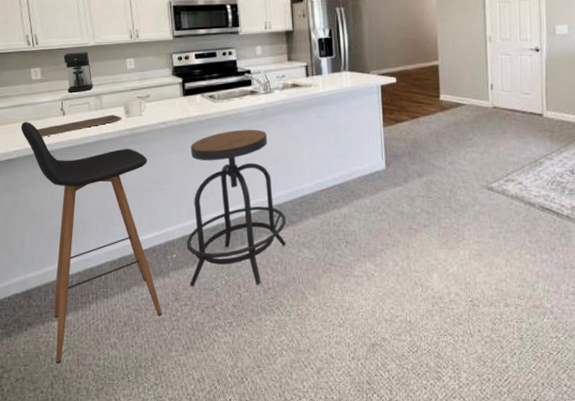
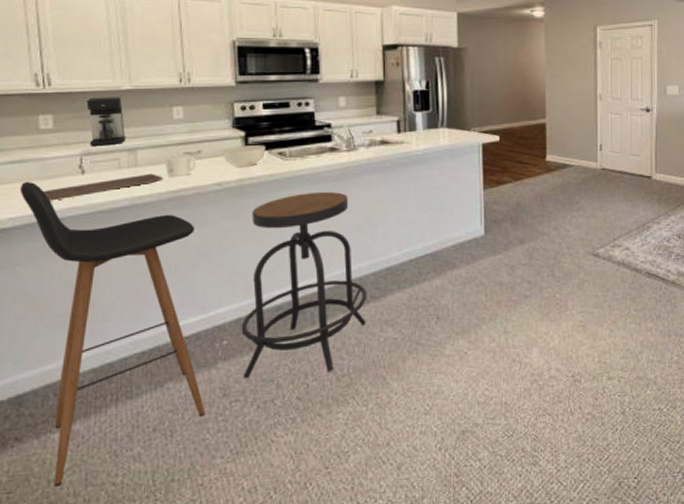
bowl: none [165,90,199,110] -> present [222,145,266,168]

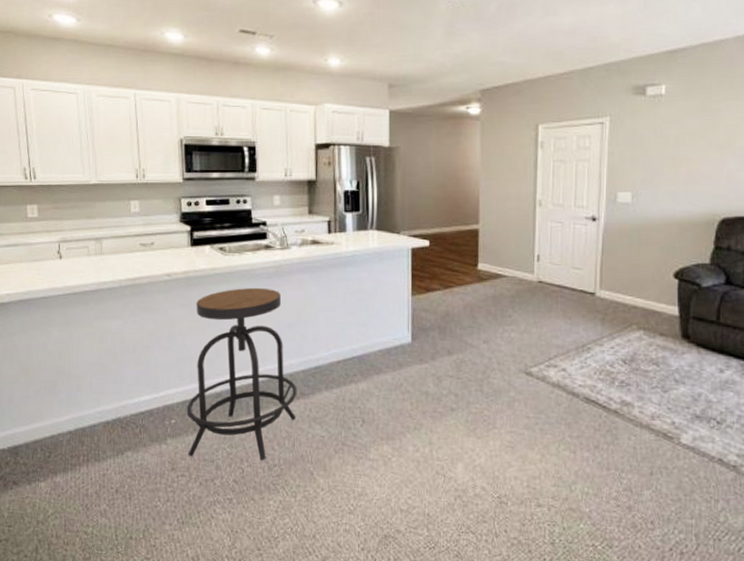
bar stool: present [19,181,205,487] -> none [14,262,157,528]
cutting board: present [43,173,163,201] -> none [31,261,123,281]
coffee maker: present [86,97,126,146] -> none [63,190,94,235]
mug: present [165,153,196,177] -> none [124,245,150,266]
bowl: present [222,145,266,168] -> none [171,239,208,261]

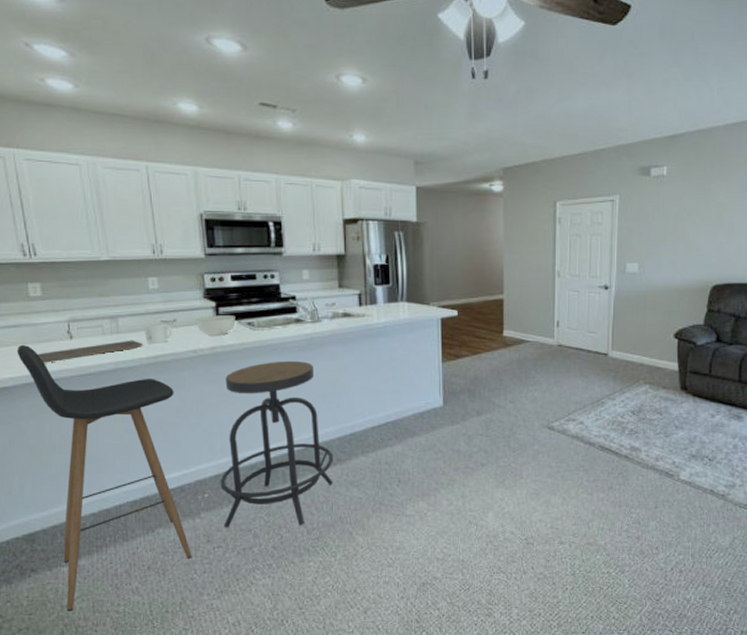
bar stool: none [14,262,157,528] -> present [16,344,192,612]
cutting board: none [31,261,123,281] -> present [38,340,143,363]
mug: none [124,245,150,266] -> present [143,322,172,344]
bowl: none [171,239,208,261] -> present [195,315,236,337]

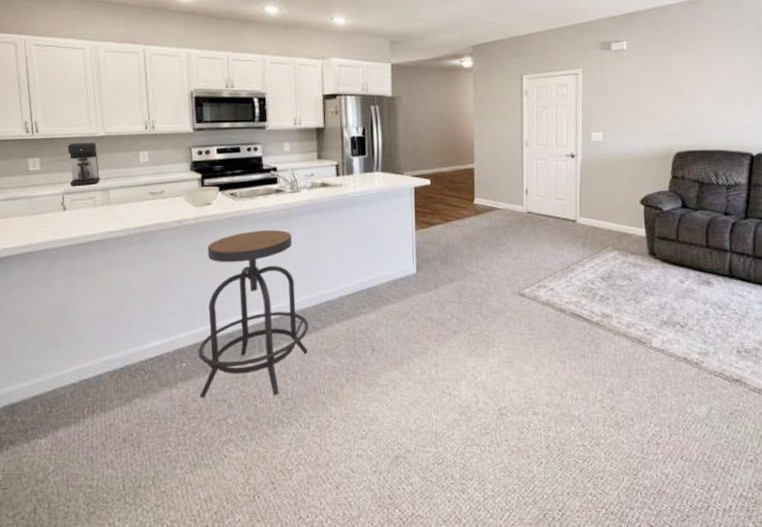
bar stool: present [16,344,192,612] -> none [13,216,167,486]
cutting board: present [38,340,143,363] -> none [32,211,131,234]
coffee maker: none [69,267,108,313] -> present [67,142,100,186]
mug: present [143,322,172,344] -> none [133,193,160,214]

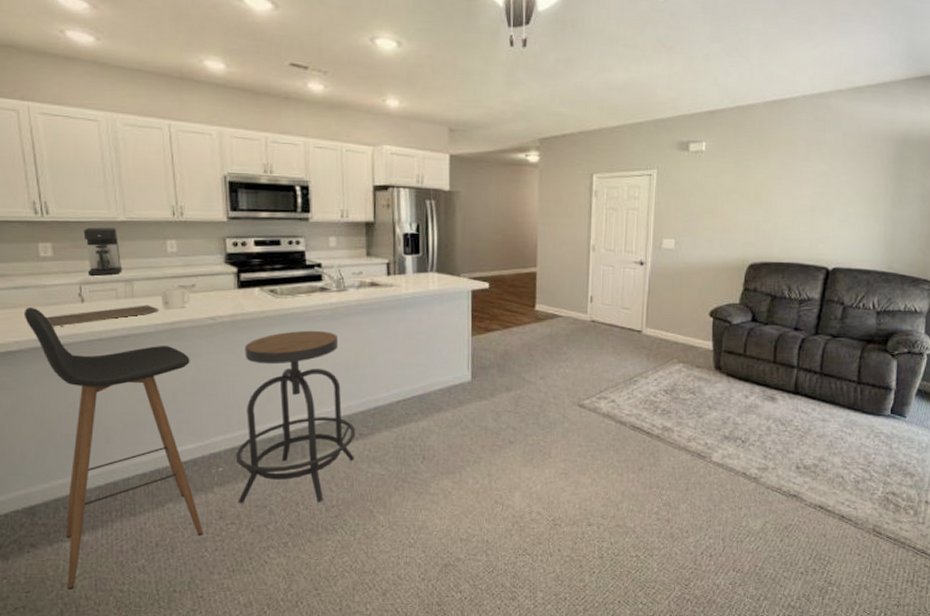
bar stool: none [13,216,167,486] -> present [23,306,203,590]
cutting board: none [32,211,131,234] -> present [46,305,159,327]
mug: none [133,193,160,214] -> present [160,287,190,309]
bowl: present [182,186,219,207] -> none [215,281,258,304]

